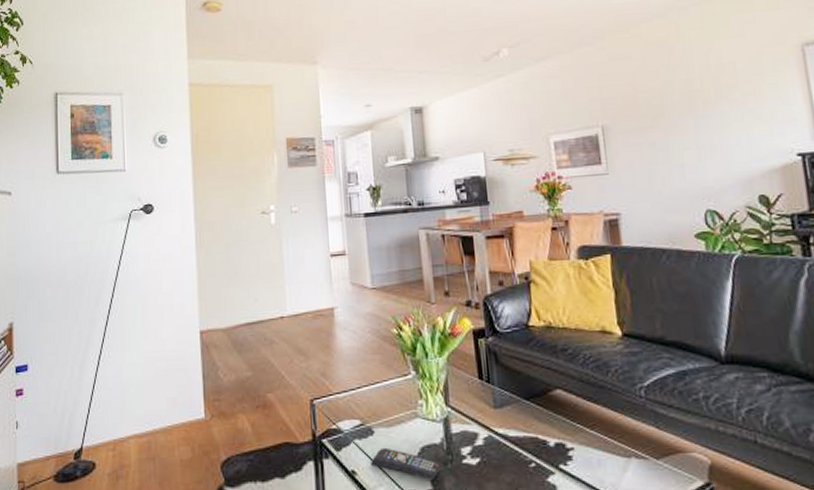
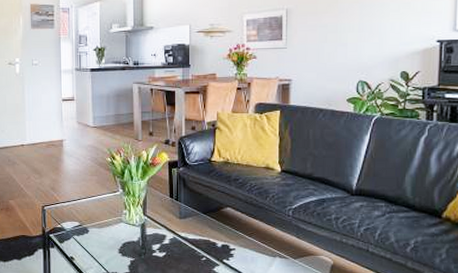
remote control: present [371,447,442,480] -> none [85,242,137,266]

